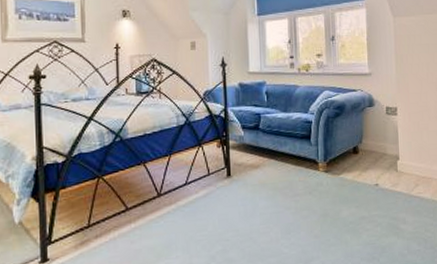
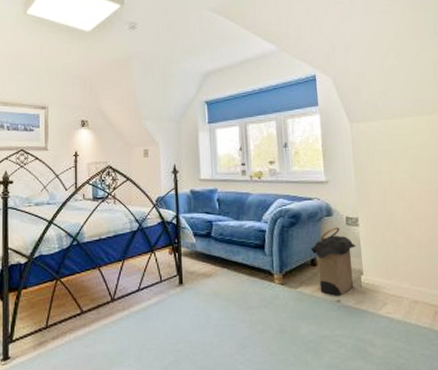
laundry hamper: none [353,117,394,181] -> present [310,227,356,296]

